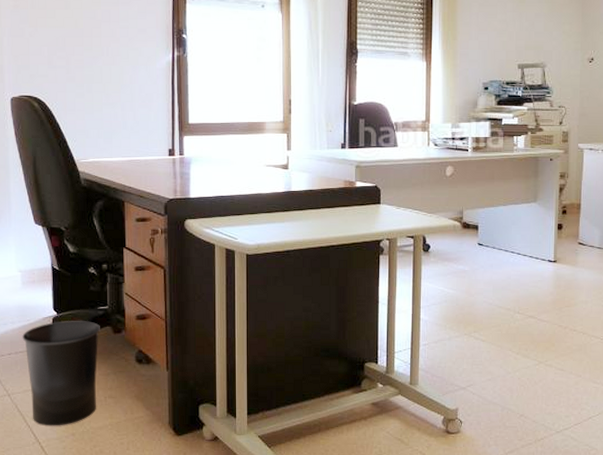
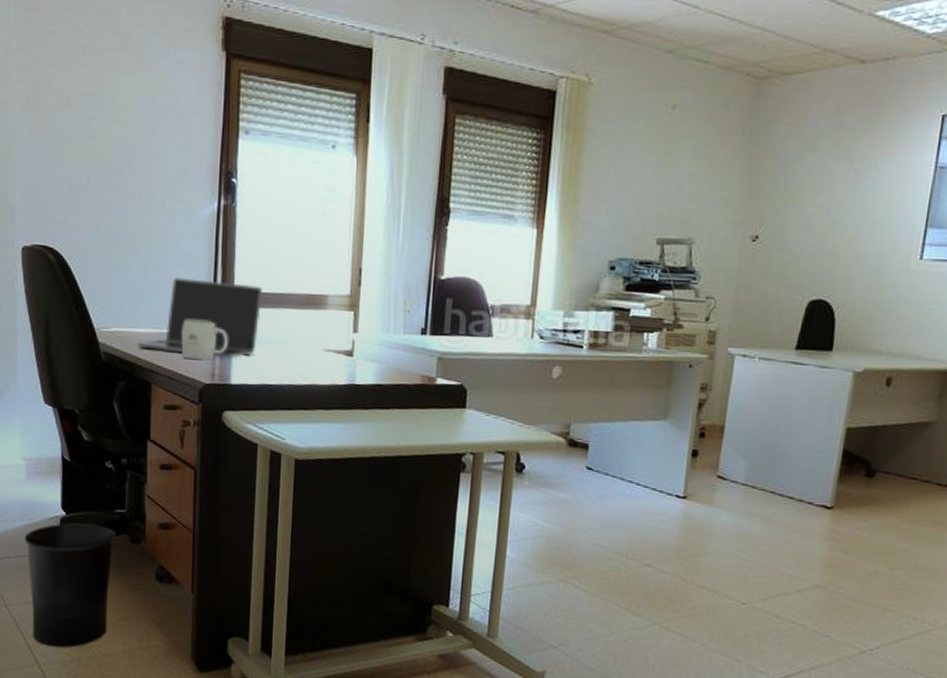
laptop: none [112,115,212,177] -> present [138,277,262,359]
mug: none [148,148,186,180] -> present [181,320,228,361]

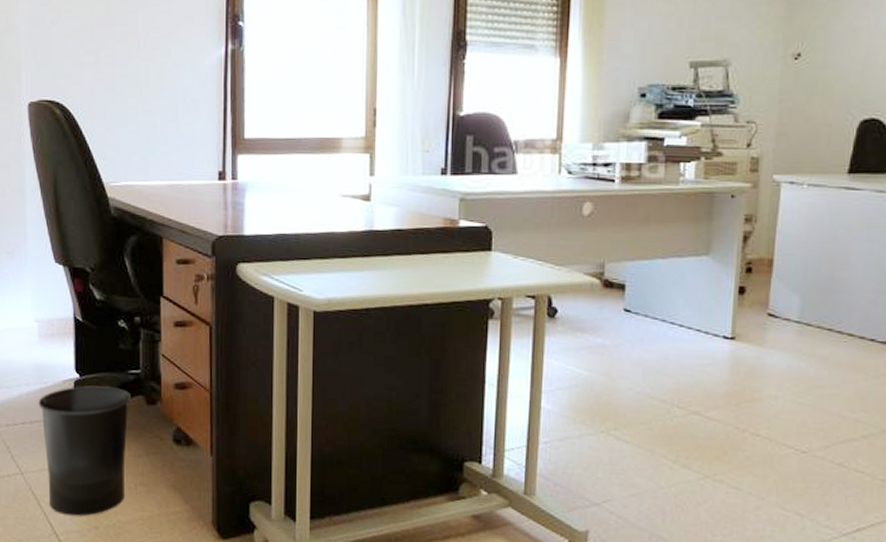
laptop: present [138,277,262,359] -> none [148,127,273,209]
mug: present [181,320,228,361] -> none [192,170,240,212]

